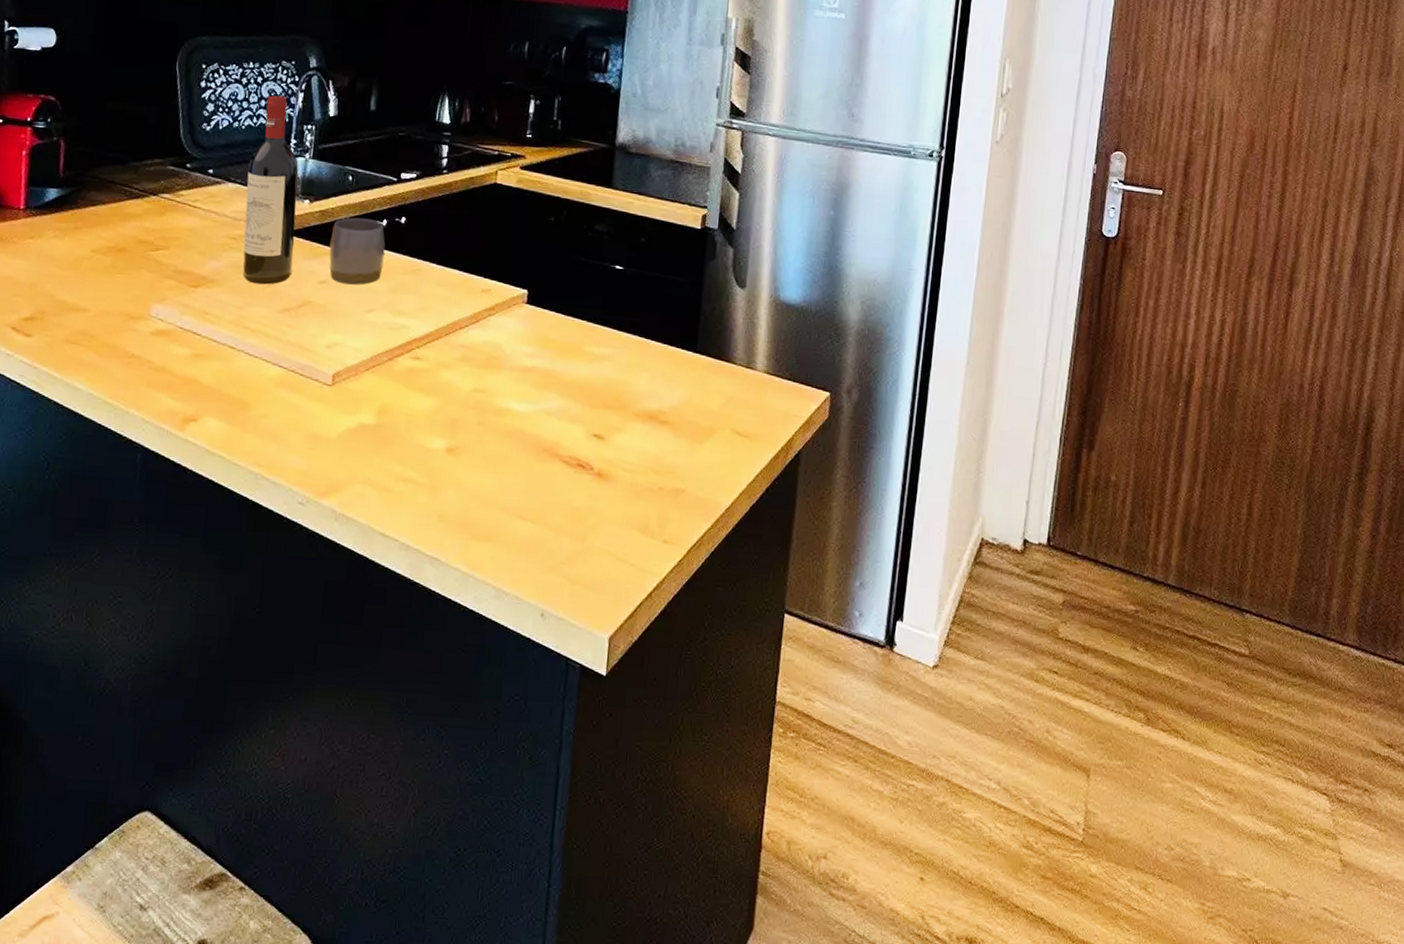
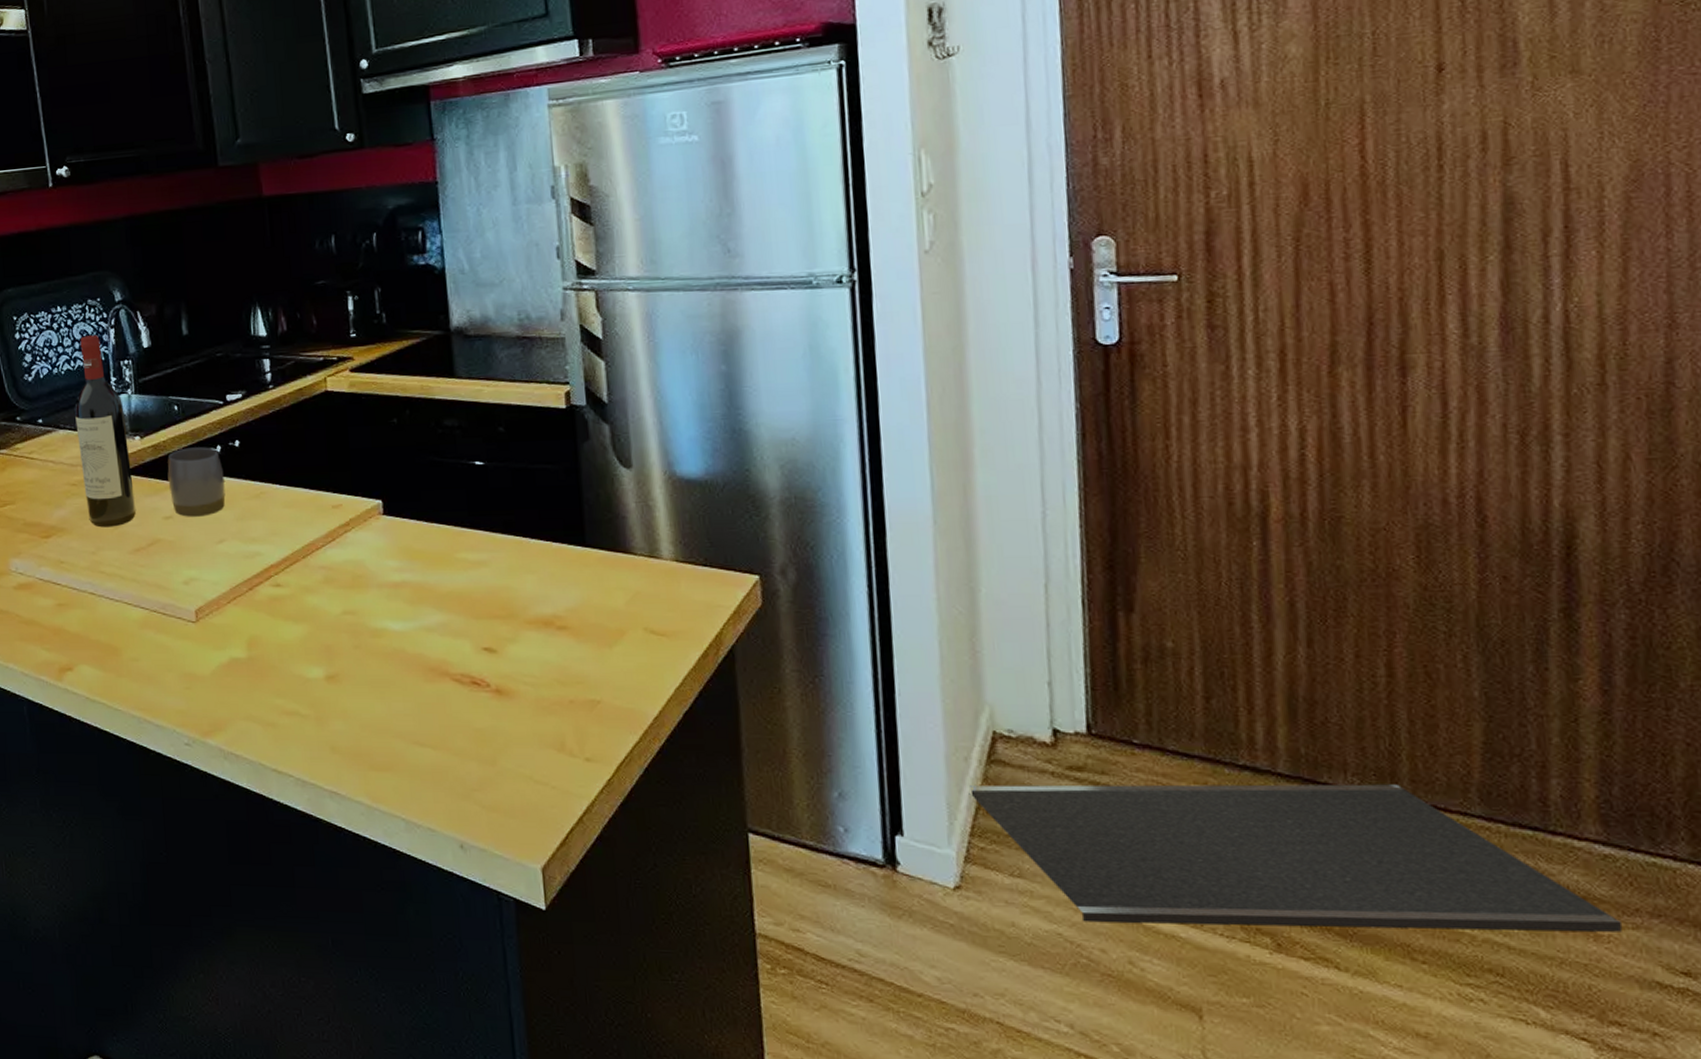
door mat: none [956,582,1358,714] -> present [969,784,1622,932]

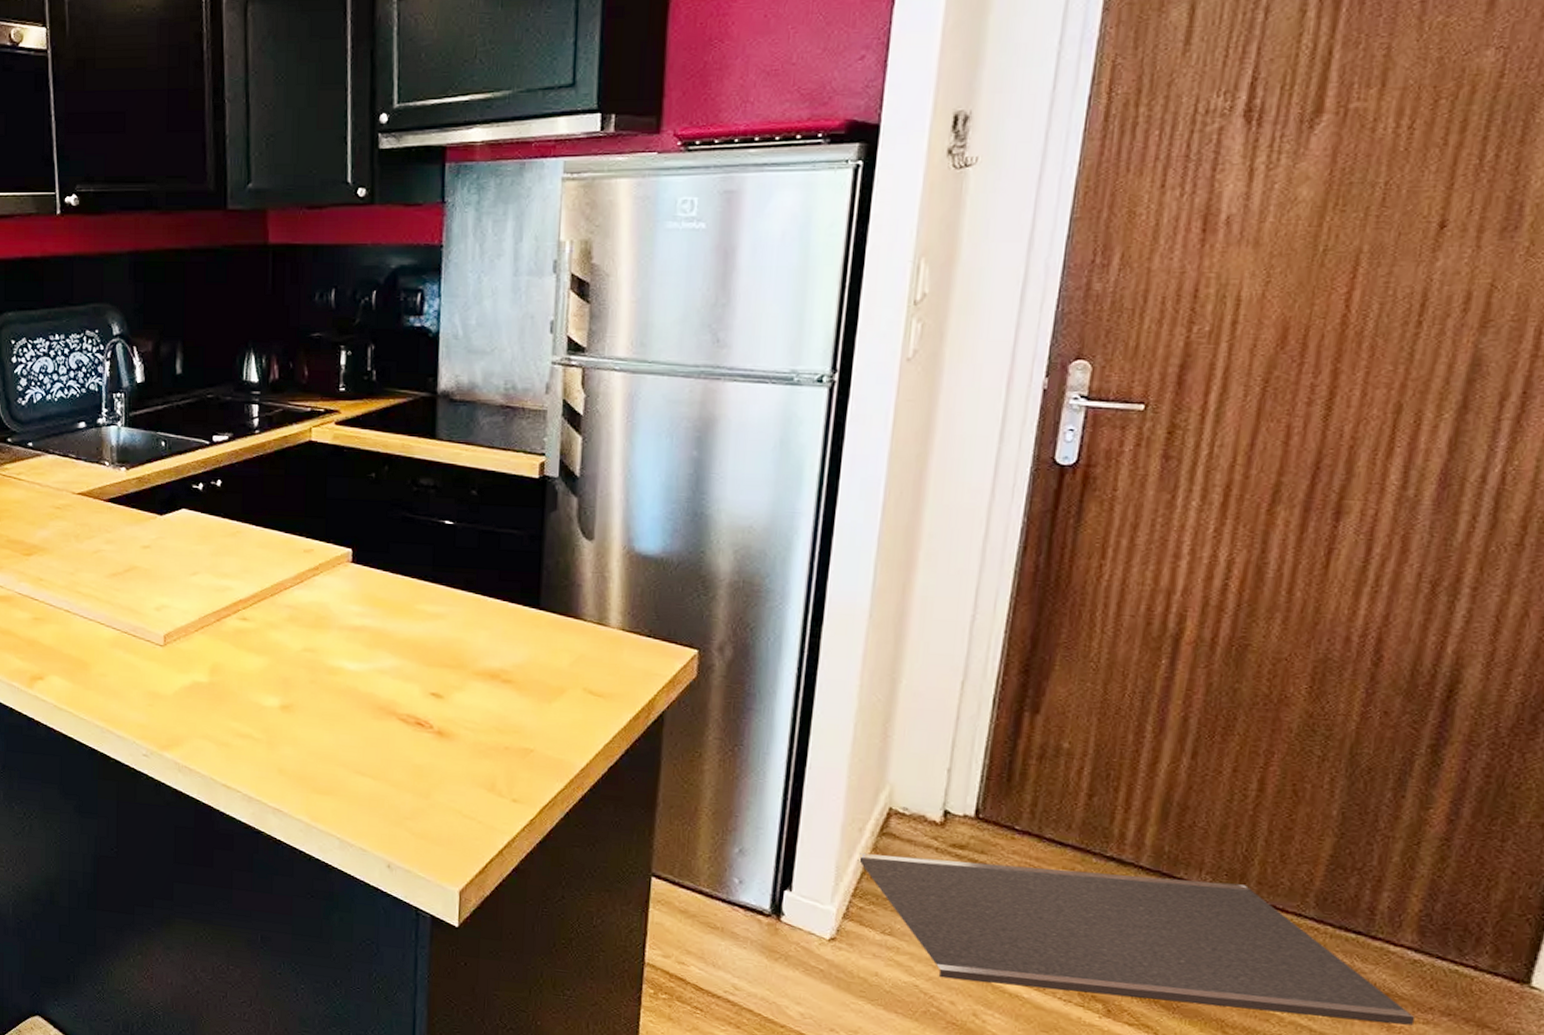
wine bottle: present [74,335,136,528] -> none [65,366,116,552]
mug: present [167,447,226,517] -> none [149,482,204,549]

